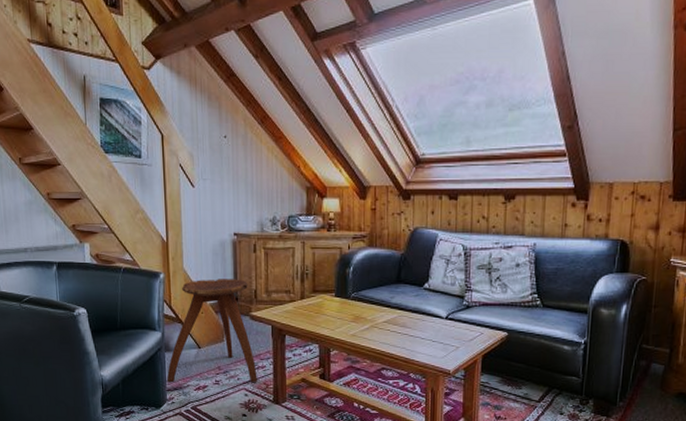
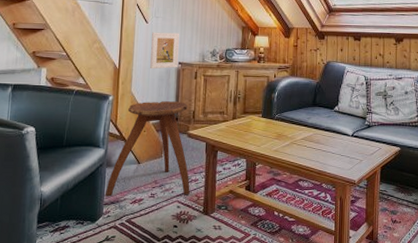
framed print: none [200,197,234,242] -> present [150,32,179,69]

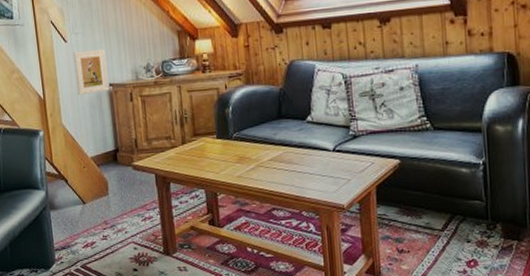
stool: present [104,101,190,196] -> none [53,129,146,241]

